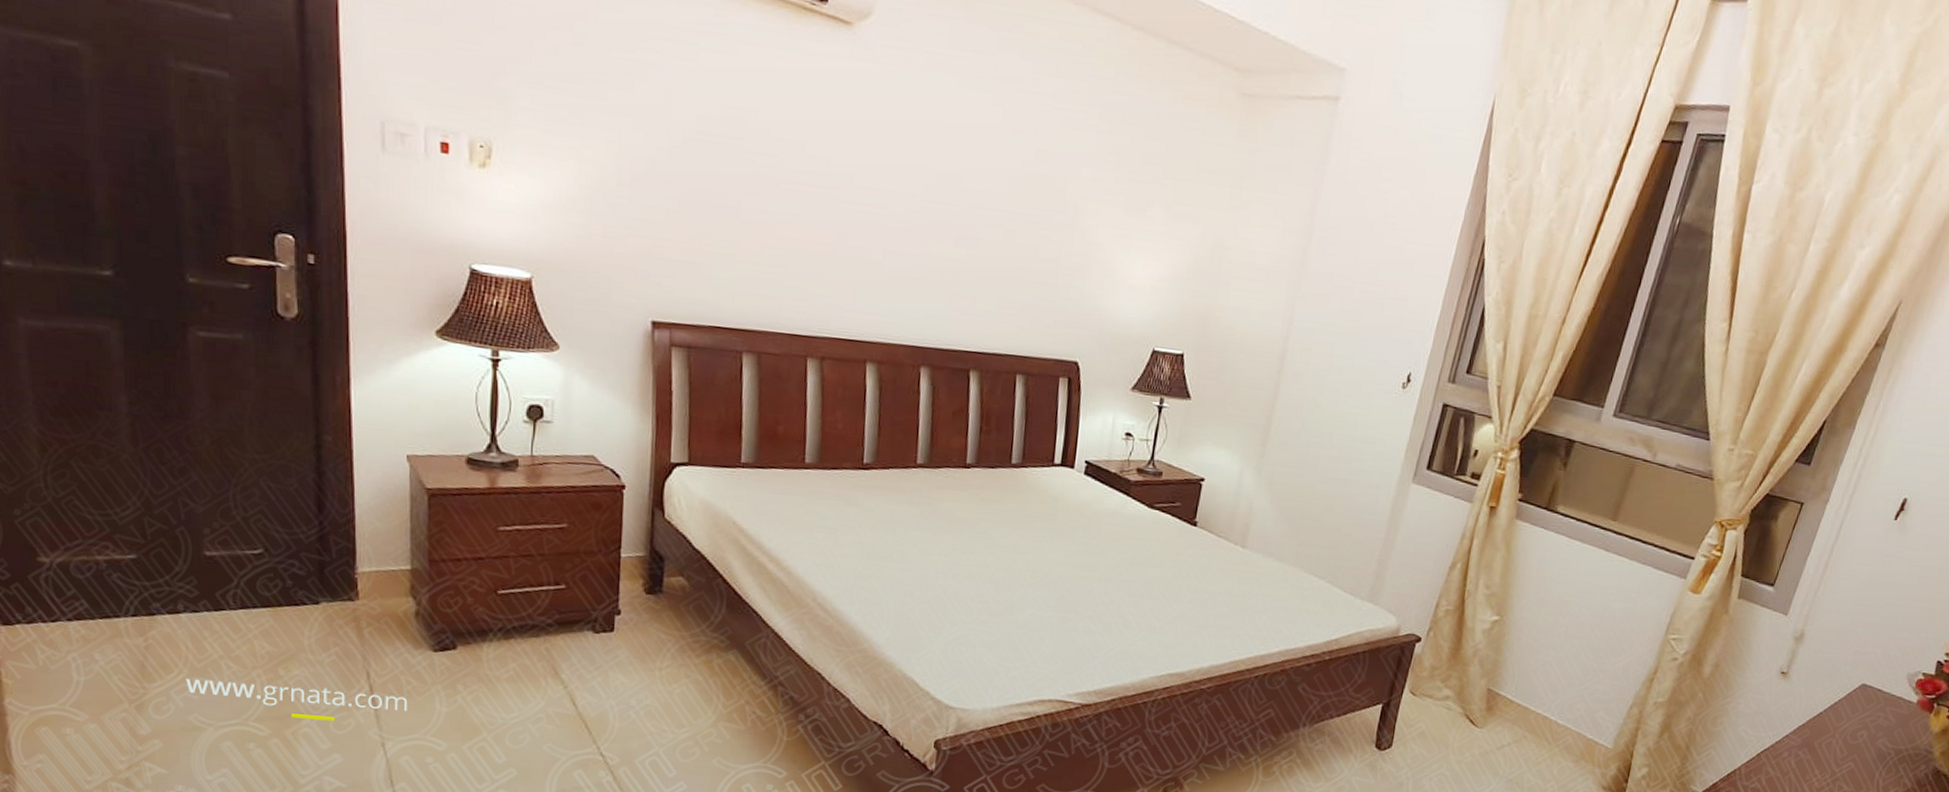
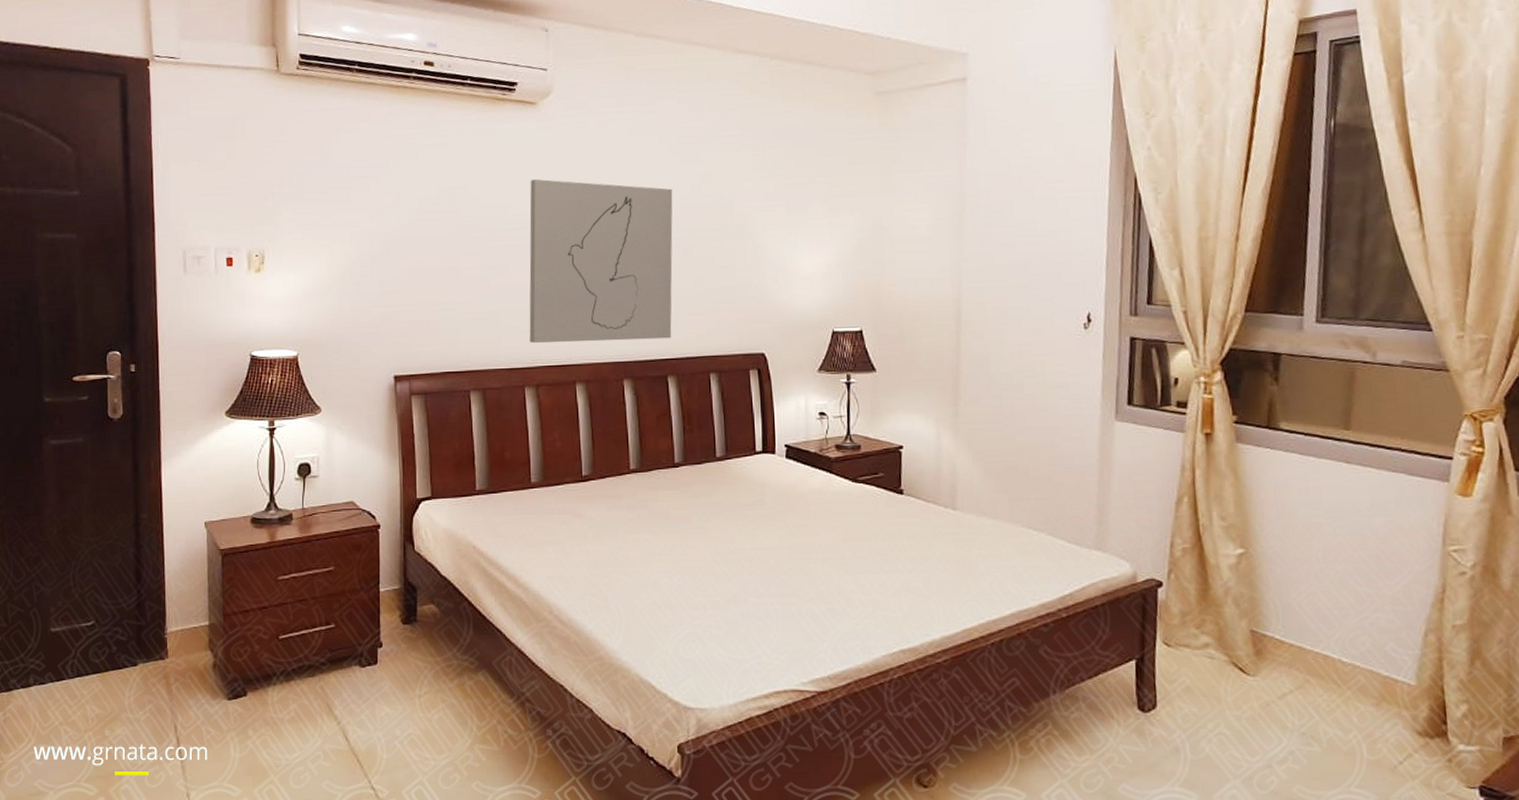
wall art: none [817,116,1002,330] -> present [529,178,673,344]

